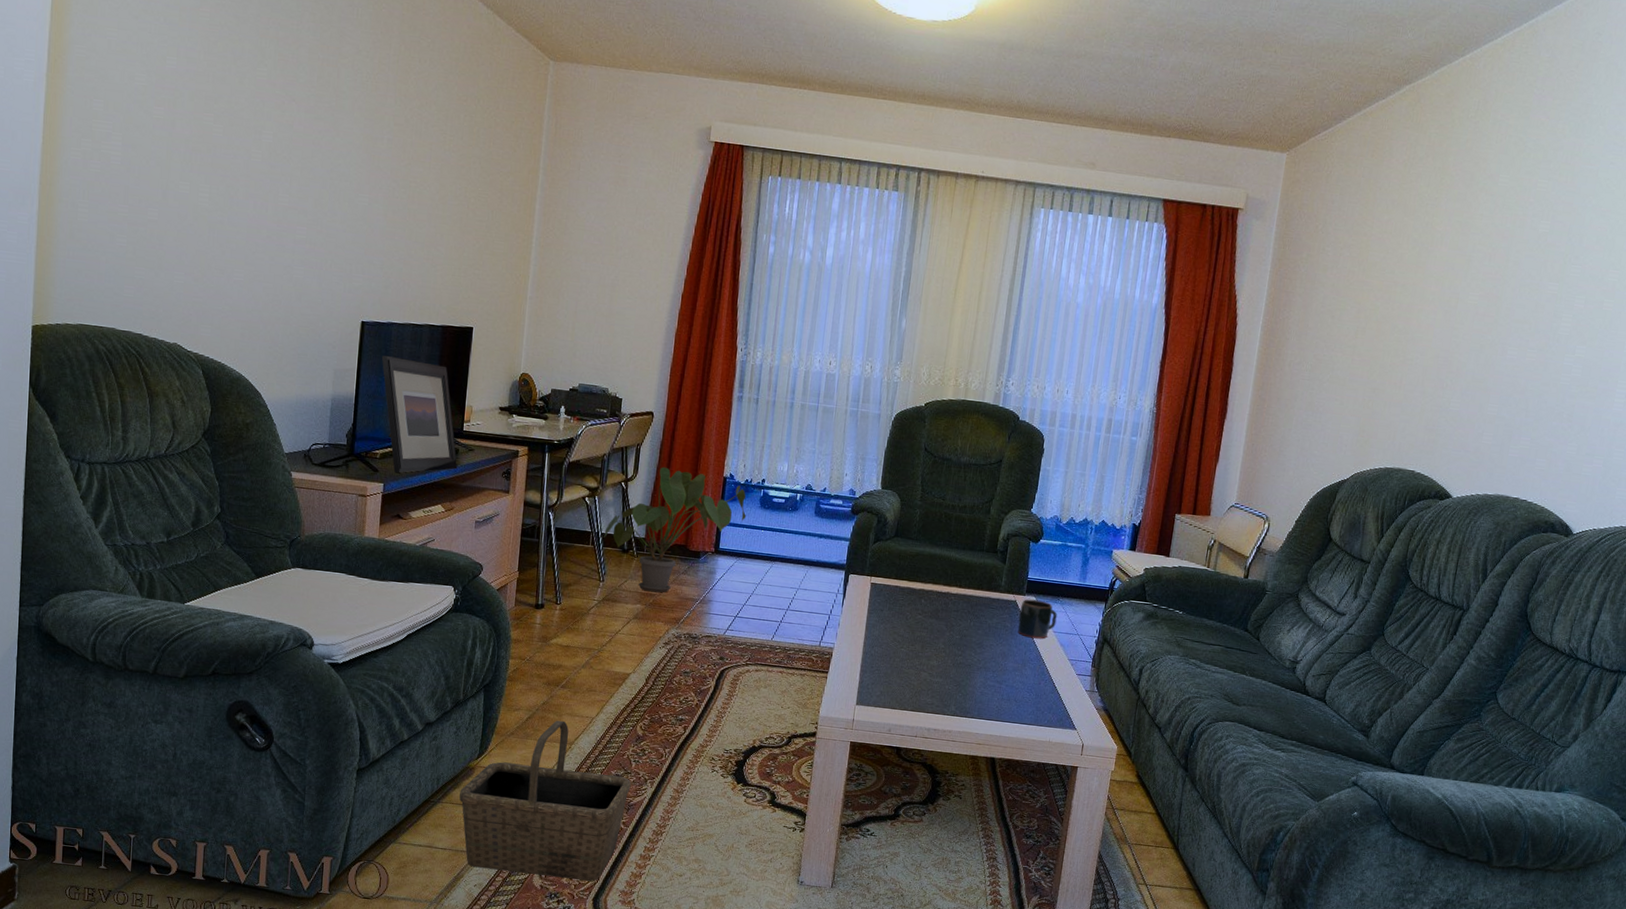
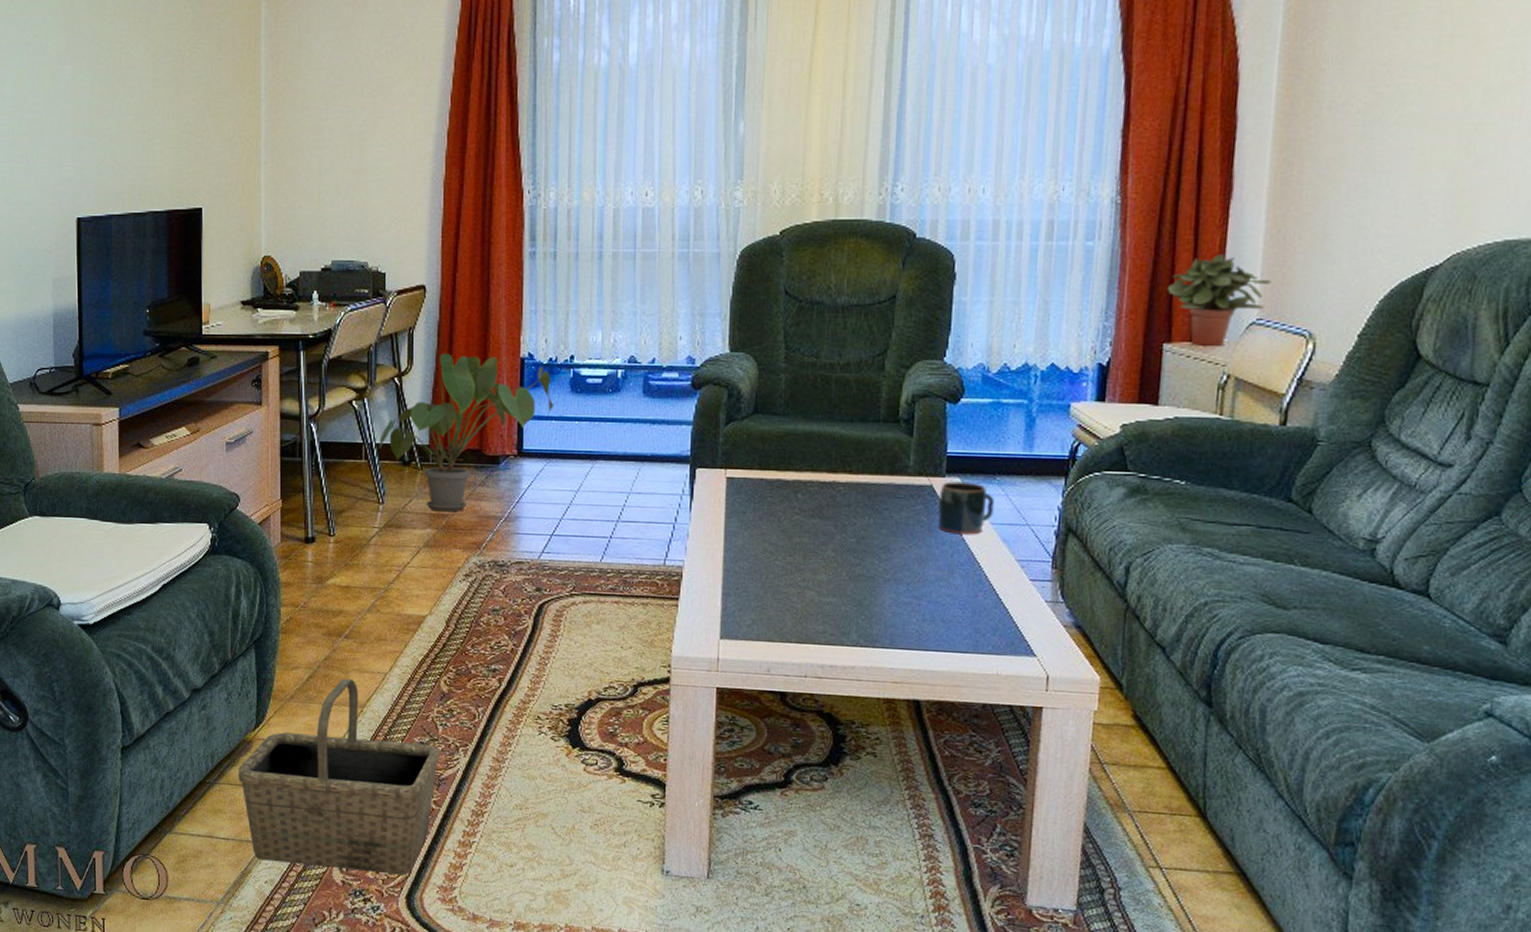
picture frame: present [381,355,458,473] -> none [102,254,200,394]
potted plant: none [1181,456,1246,520] -> present [1168,254,1271,346]

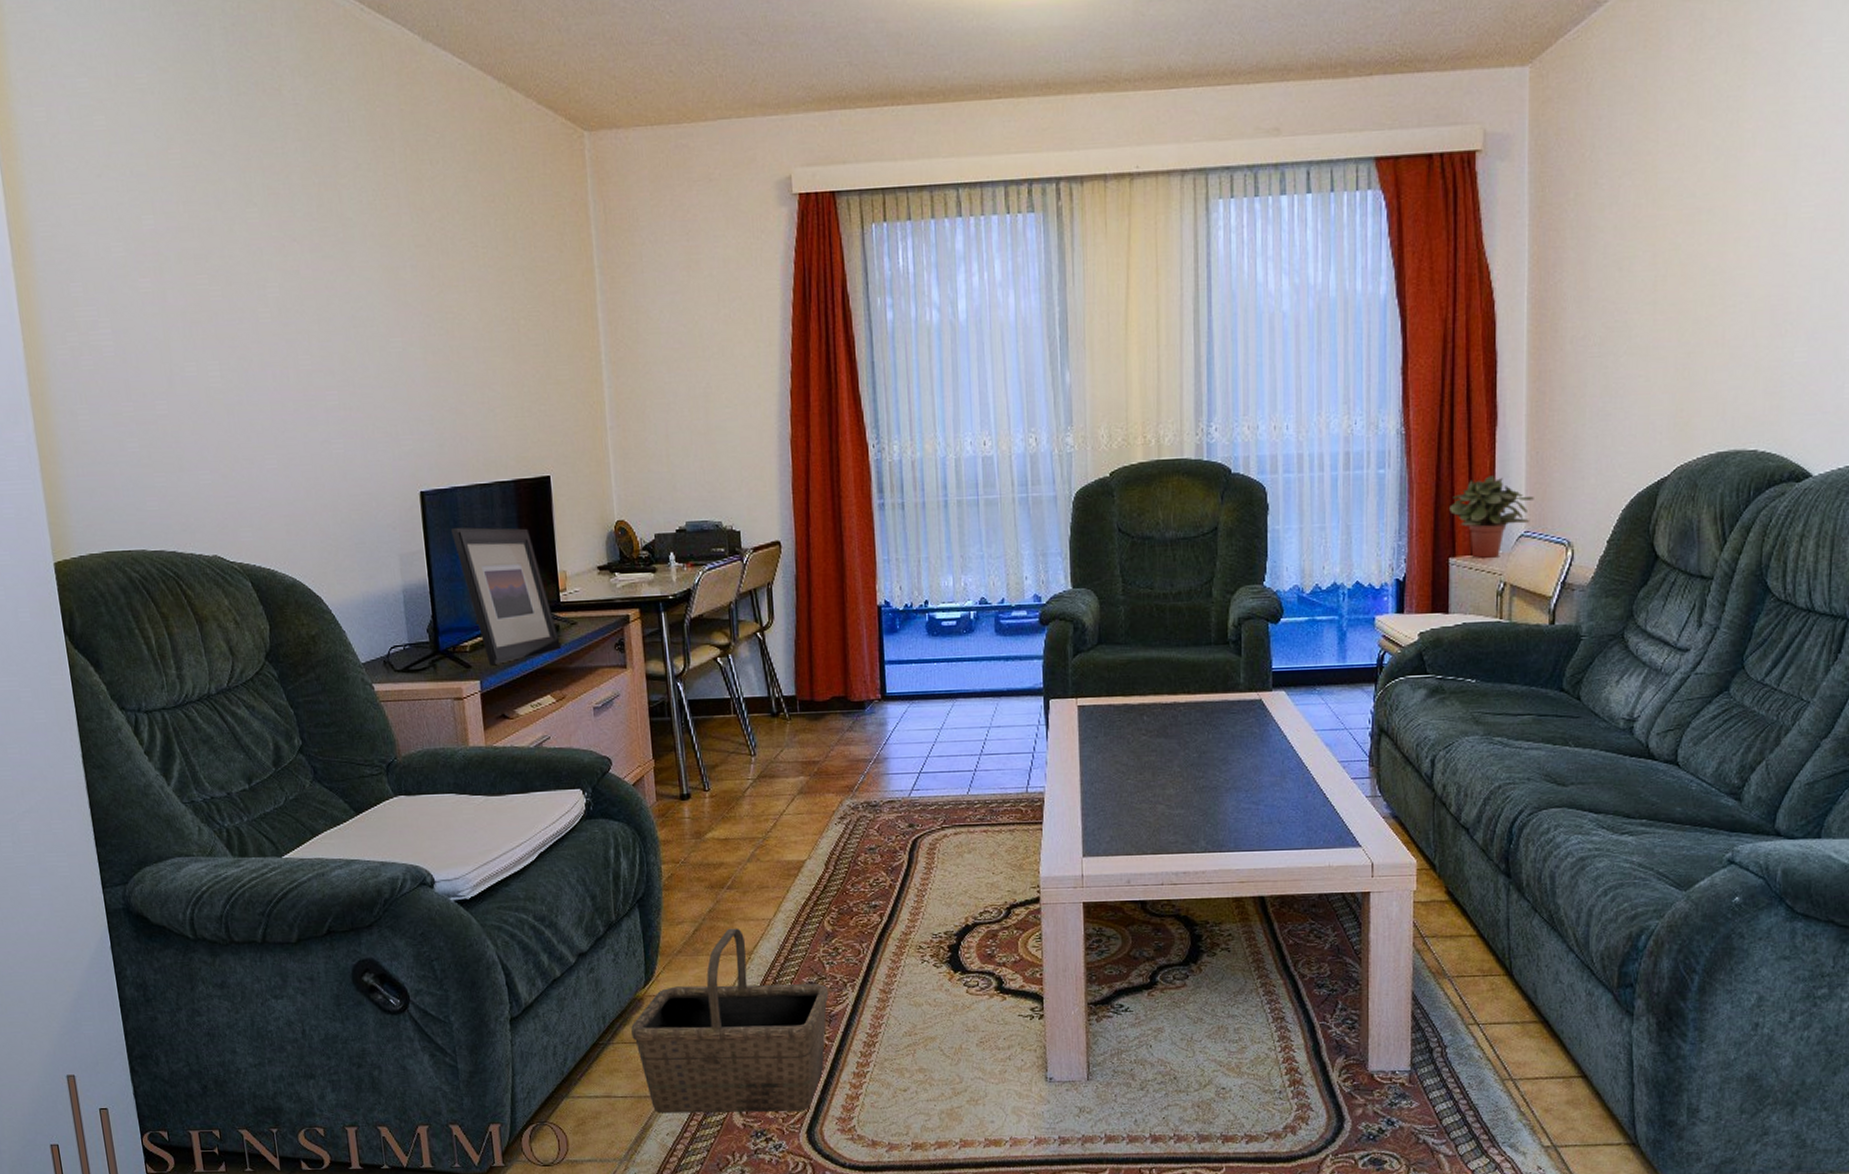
picture frame: none [102,254,200,394] -> present [450,527,562,666]
house plant: present [379,353,553,512] -> none [746,605,912,759]
mug: present [937,481,995,535] -> none [1268,694,1316,743]

